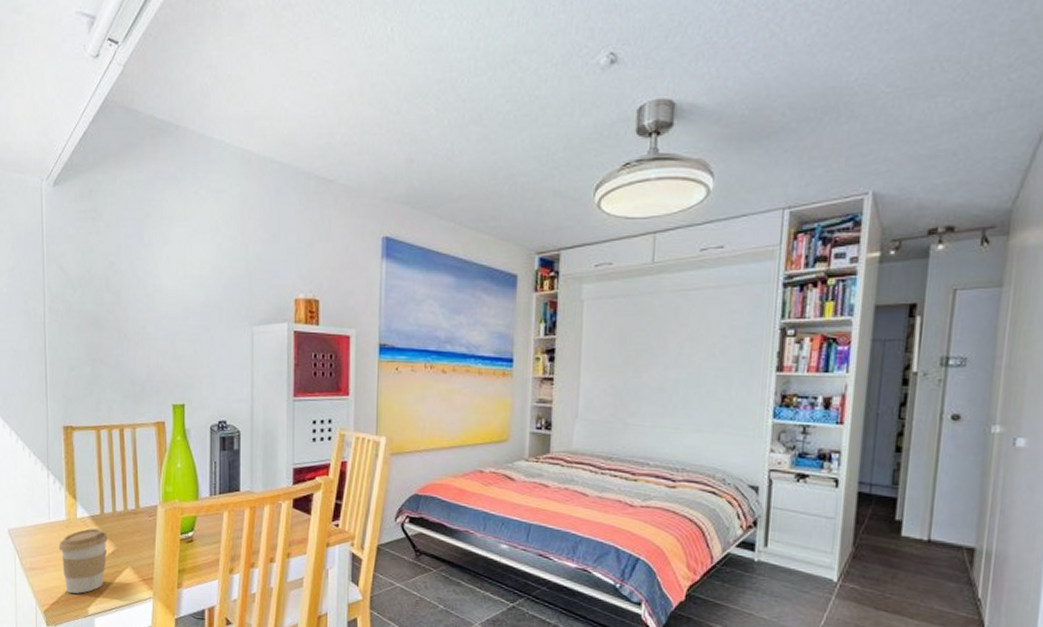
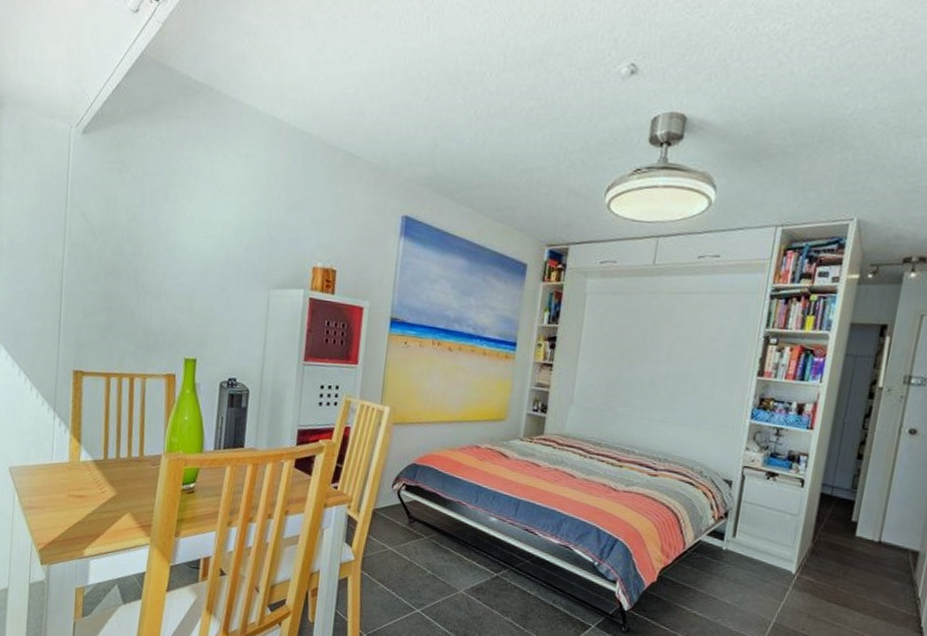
coffee cup: present [58,528,109,594] -> none [59,472,110,535]

